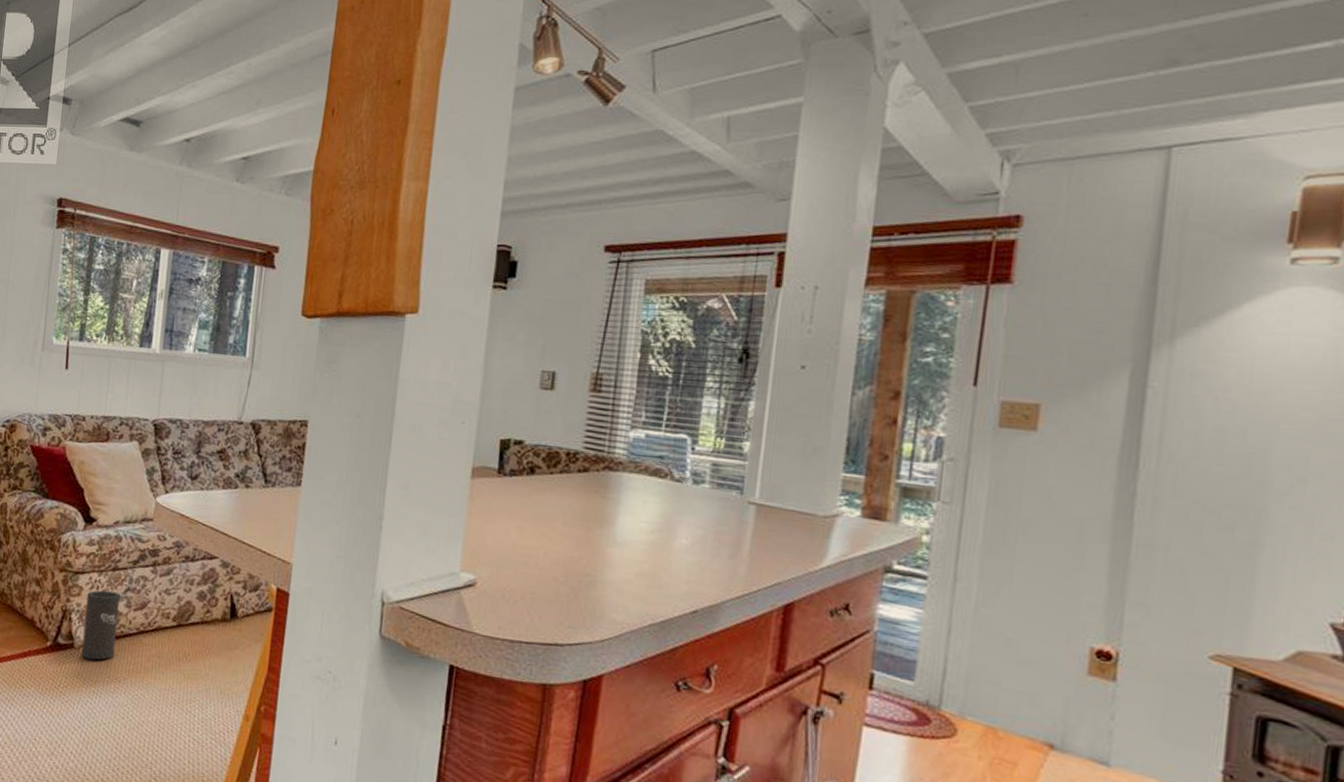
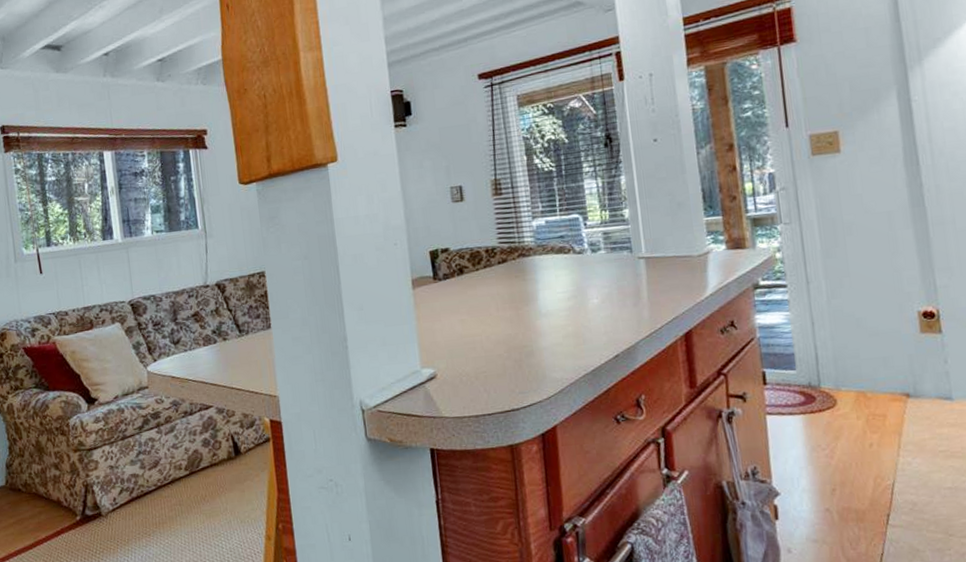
speaker: present [81,590,120,660] -> none [103,458,139,523]

